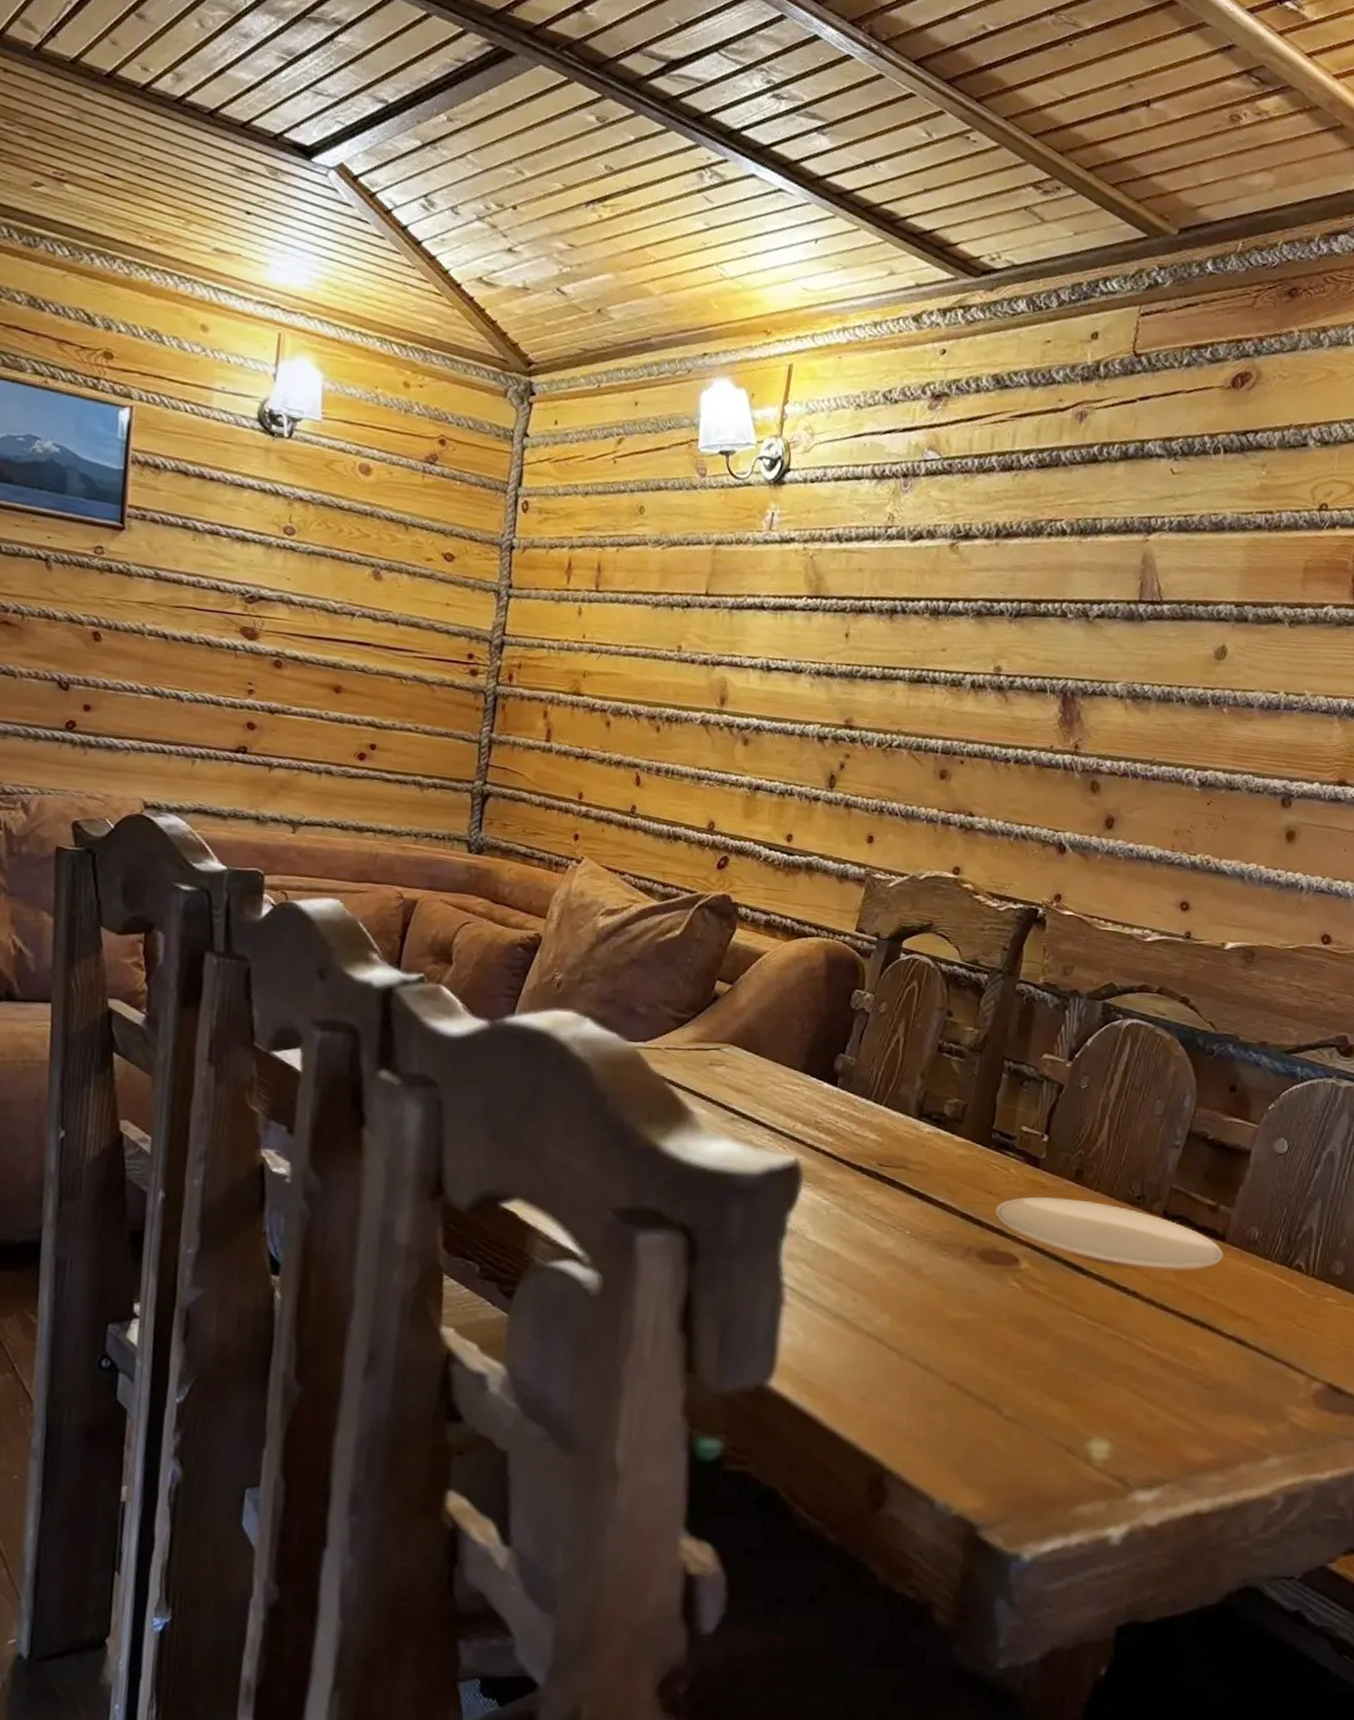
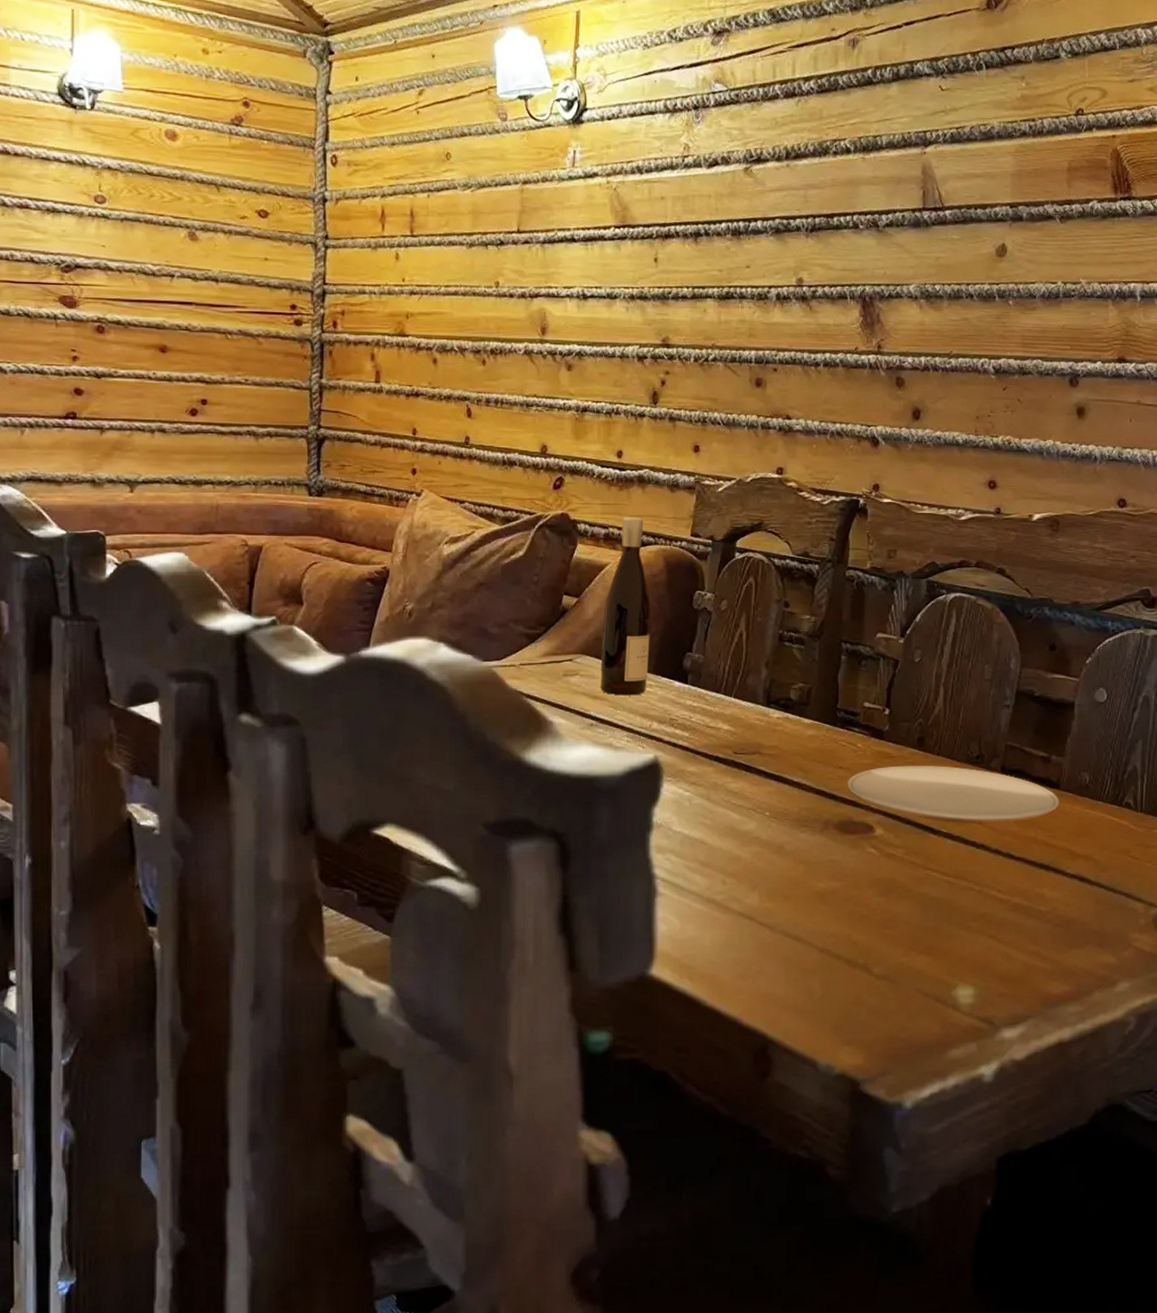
bottle: none [746,904,808,1093] -> present [600,517,651,696]

